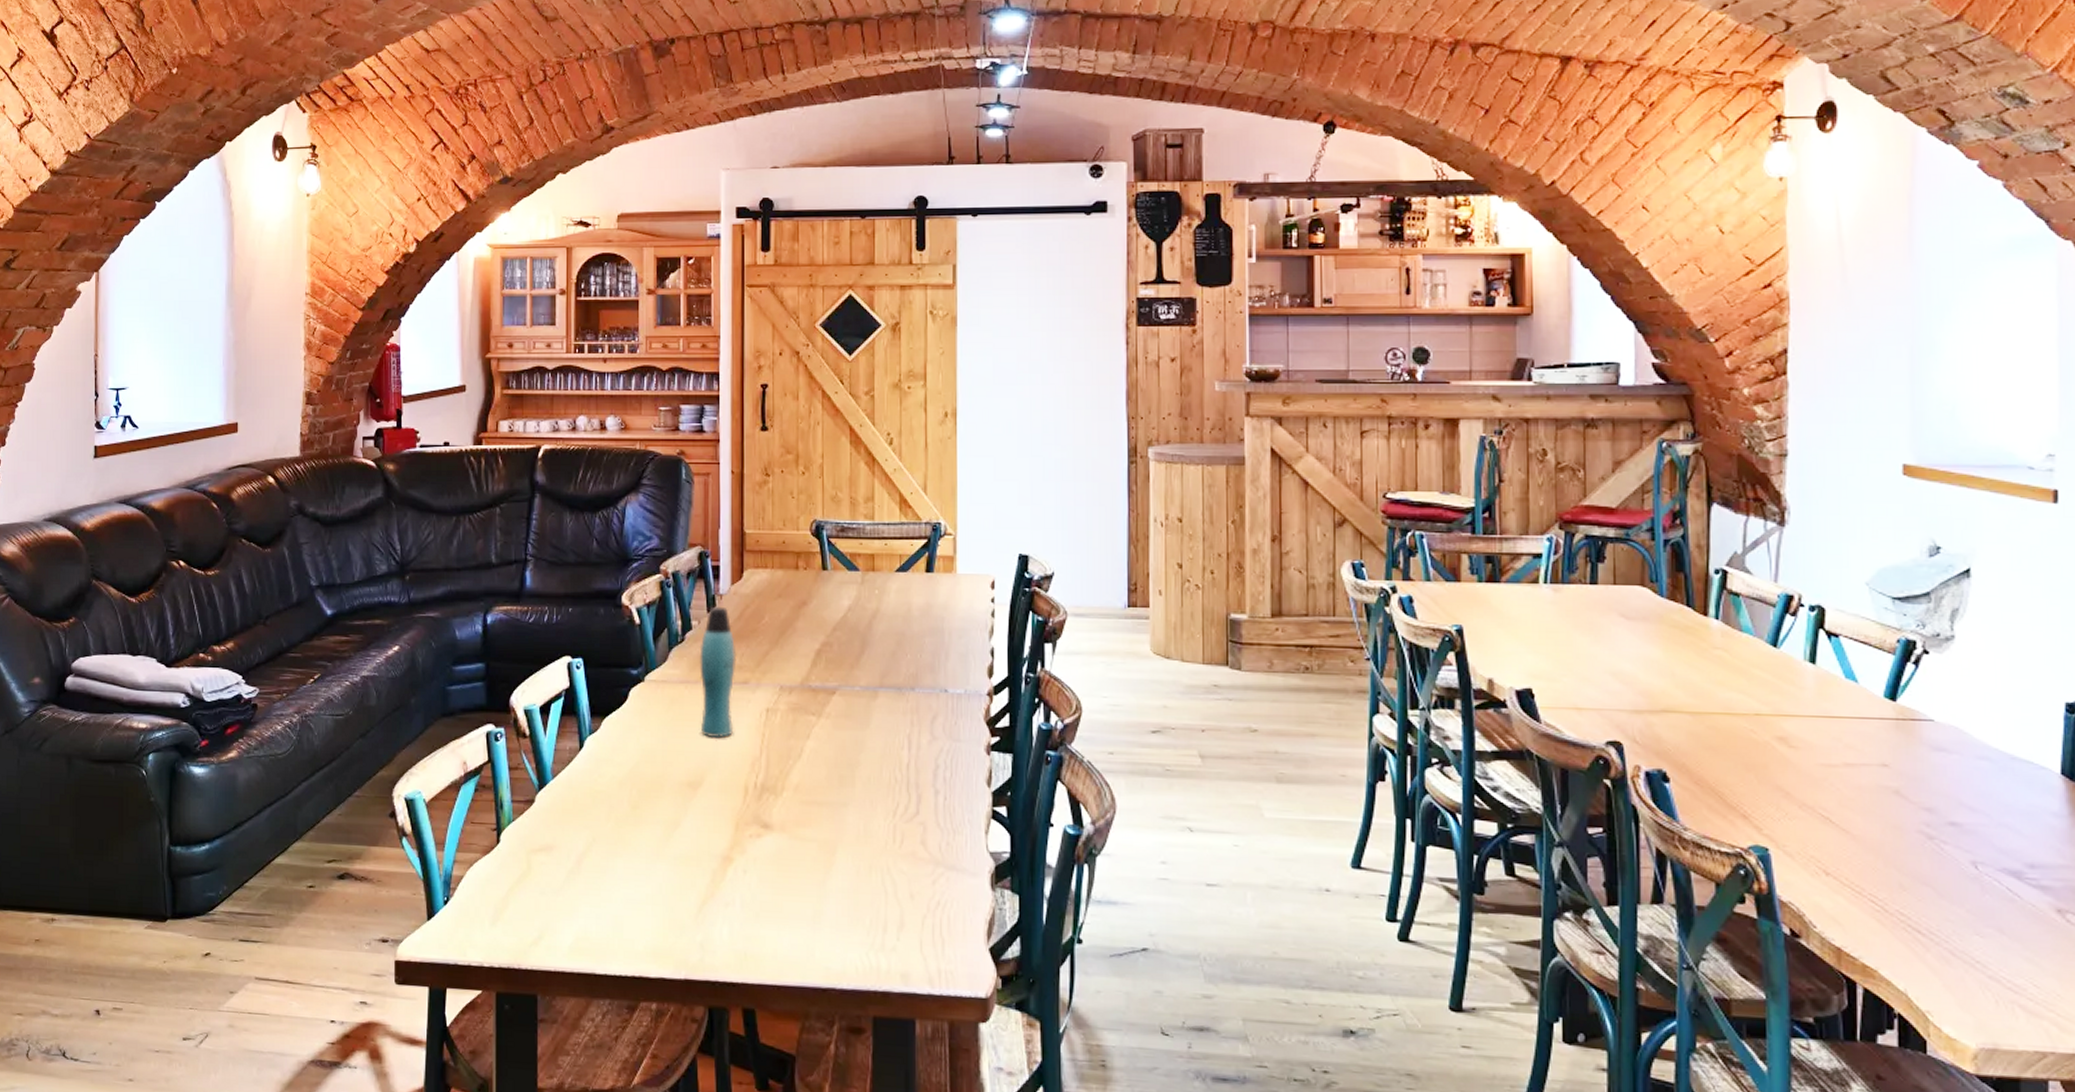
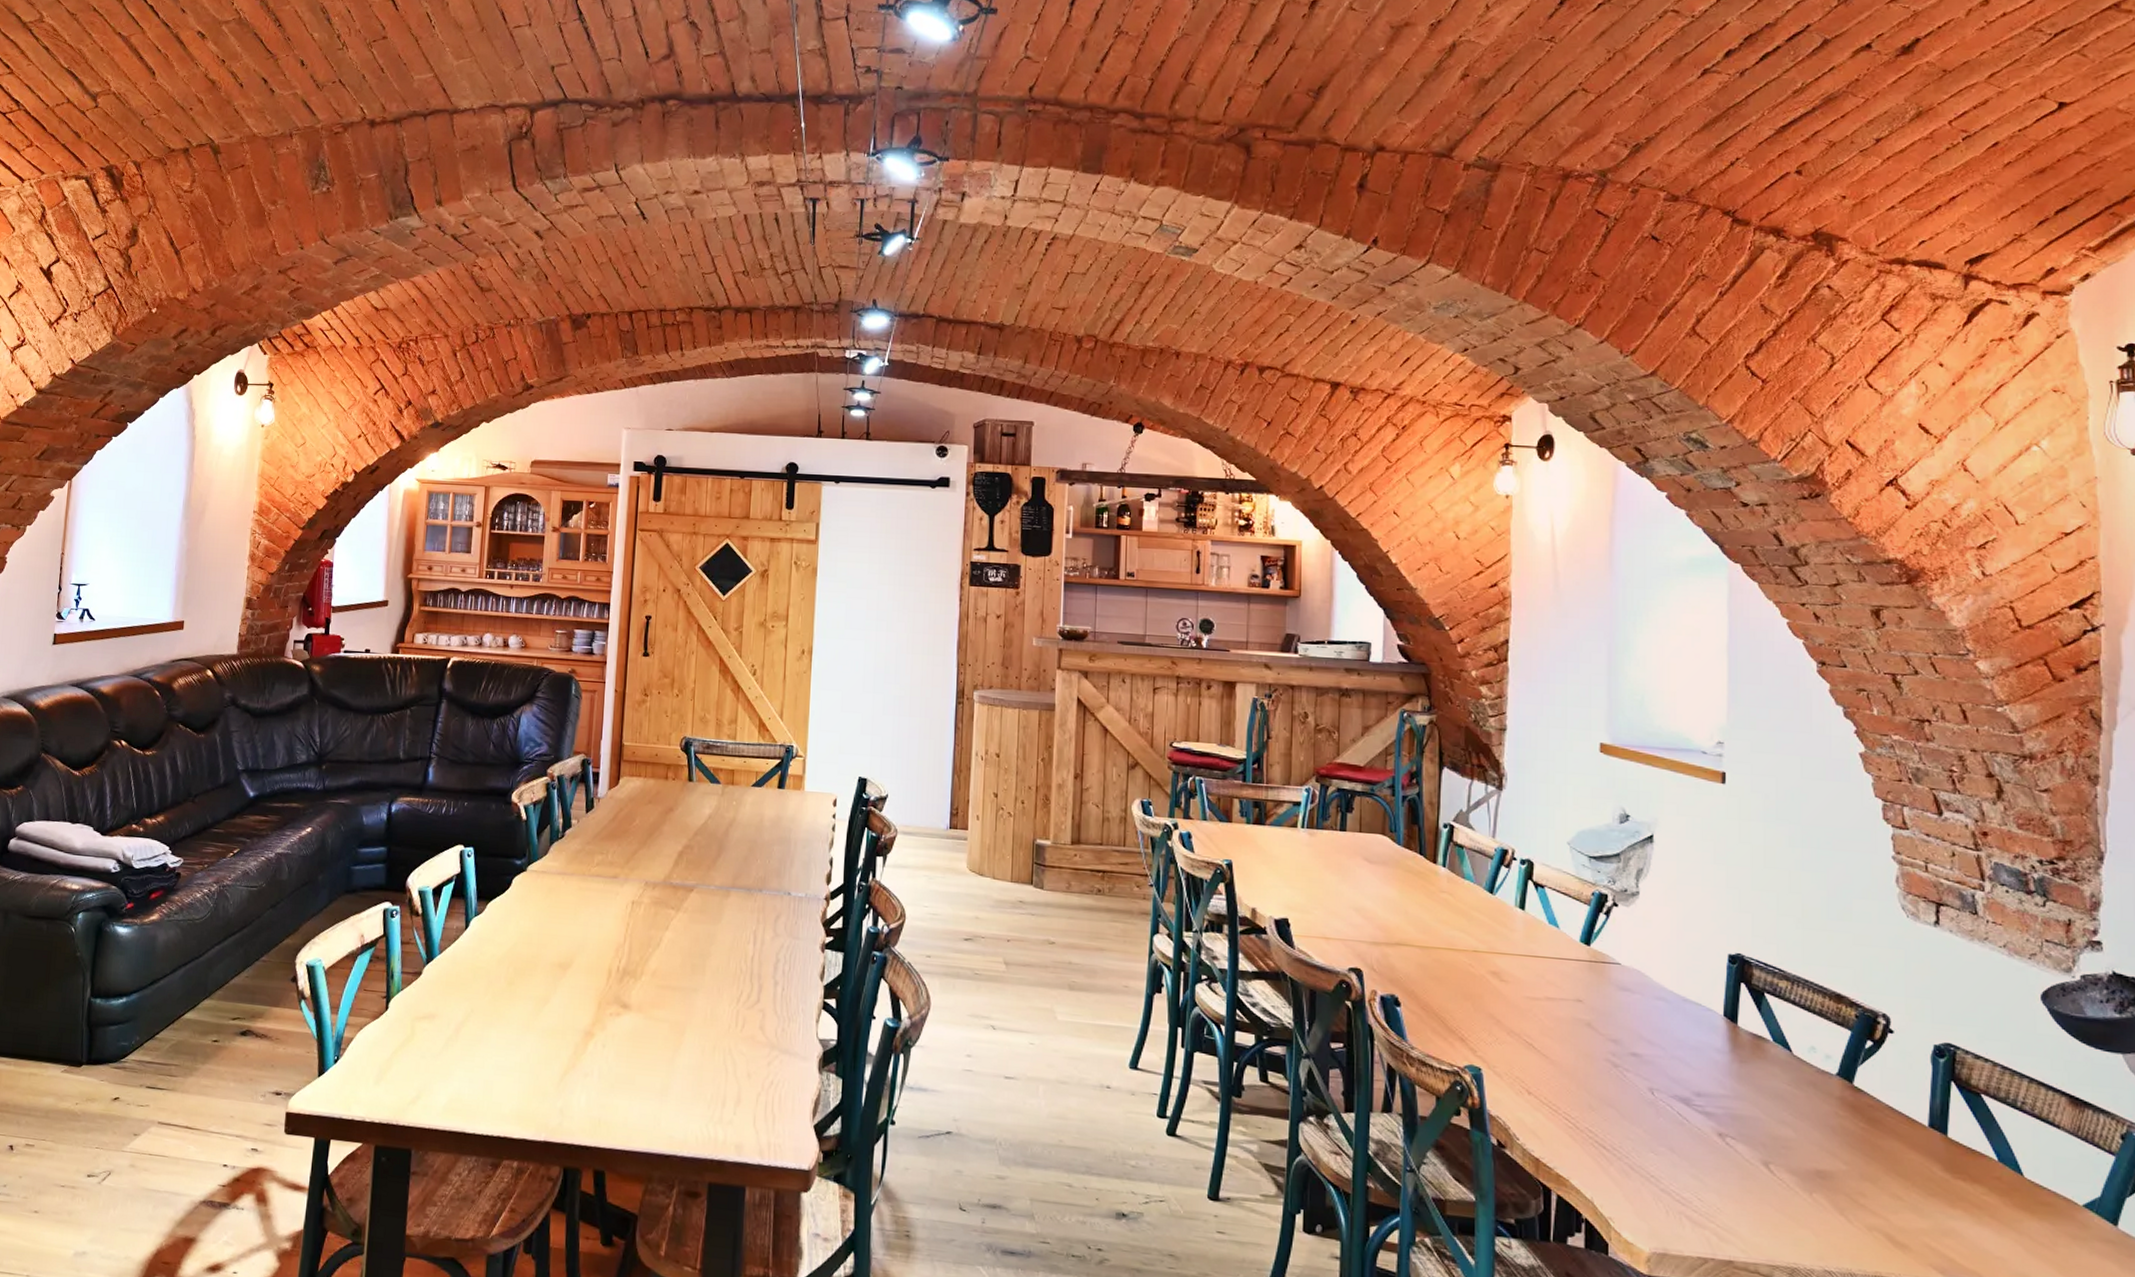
bottle: present [699,606,737,738] -> none [574,808,609,925]

